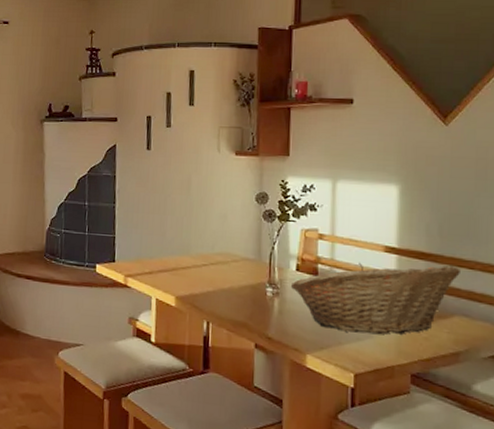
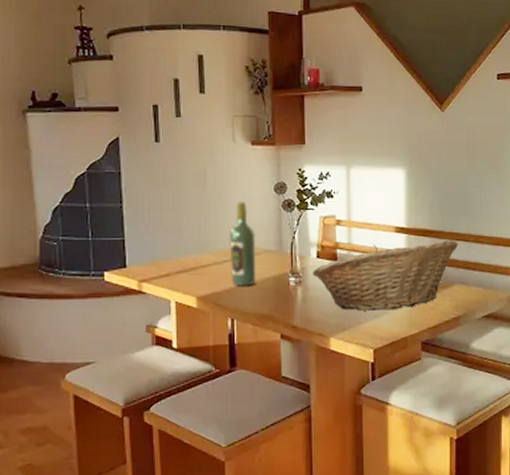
wine bottle: none [208,209,236,292] -> present [229,201,256,286]

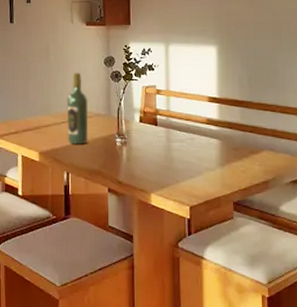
fruit basket: present [312,239,458,311] -> none [135,109,266,172]

